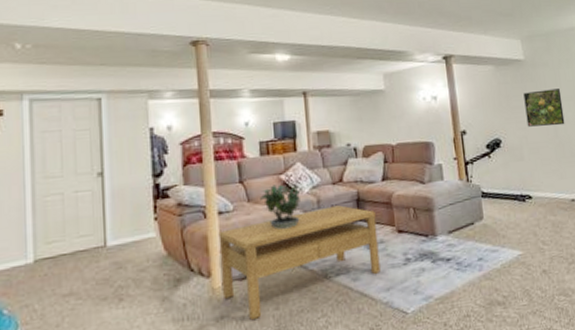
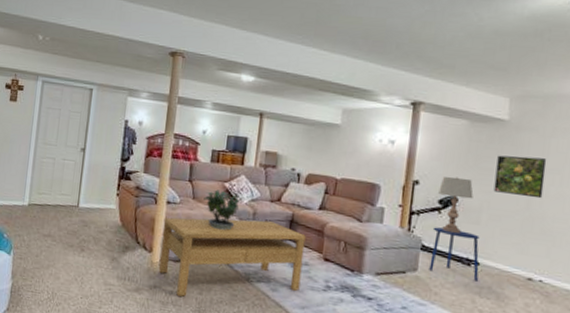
lamp: none [484,119,513,175] -> present [438,177,474,235]
side table: none [487,169,534,216] -> present [429,227,480,281]

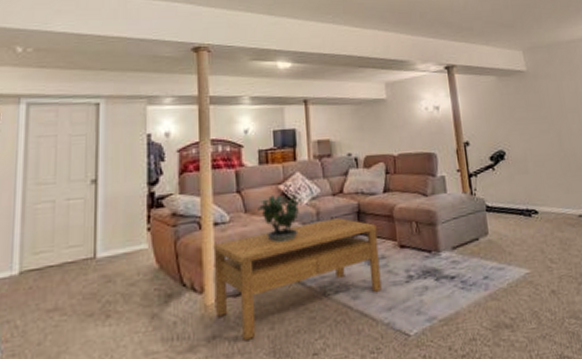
side table: present [429,227,480,281] -> none [491,182,541,232]
lamp: present [438,177,474,235] -> none [487,131,517,188]
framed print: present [493,155,547,199] -> none [526,100,570,139]

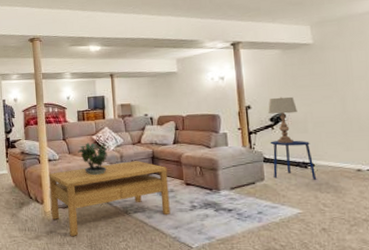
lamp: none [487,131,517,188] -> present [268,96,298,144]
side table: none [491,182,541,232] -> present [270,140,316,180]

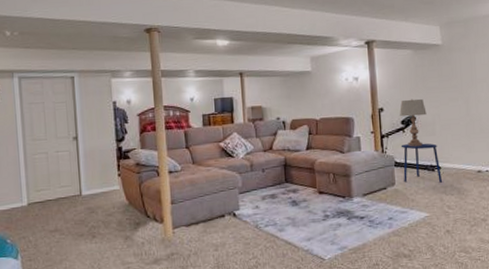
coffee table: present [48,161,171,237] -> none [169,169,303,258]
potted plant: present [78,140,107,175] -> none [203,147,236,187]

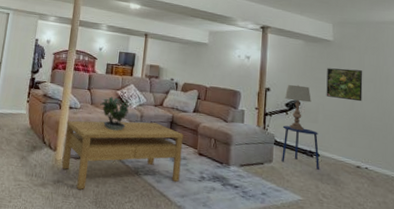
coffee table: none [169,169,303,258] -> present [62,120,184,190]
potted plant: none [203,147,236,187] -> present [100,95,129,131]
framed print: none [439,71,477,106] -> present [326,68,363,102]

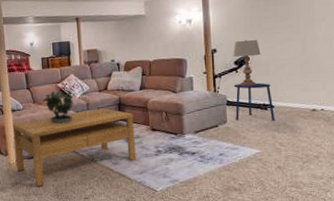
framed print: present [326,68,363,102] -> none [275,11,314,46]

